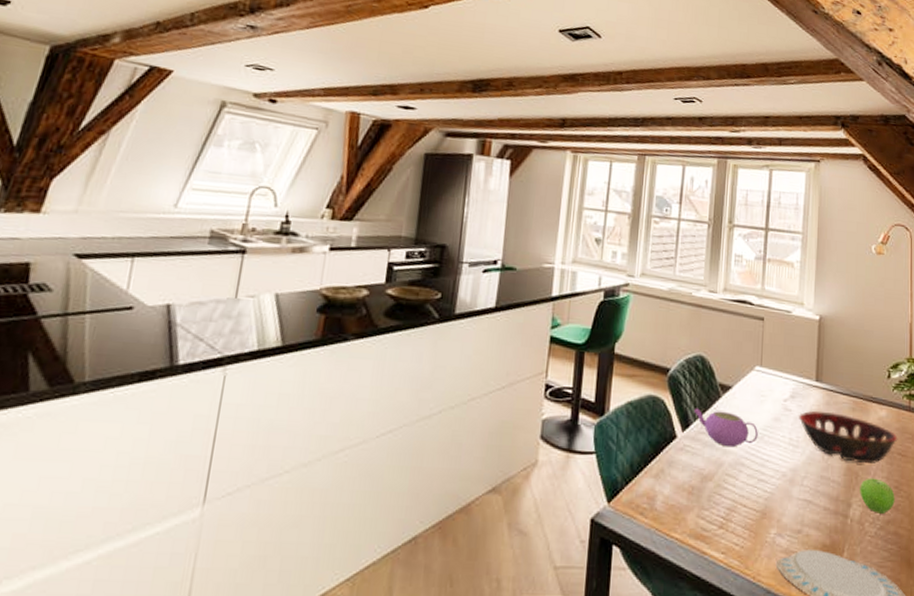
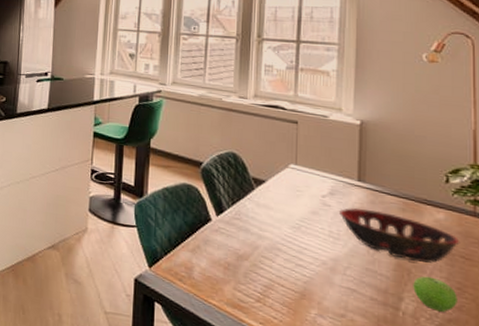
teapot: present [693,408,758,448] -> none [227,197,294,234]

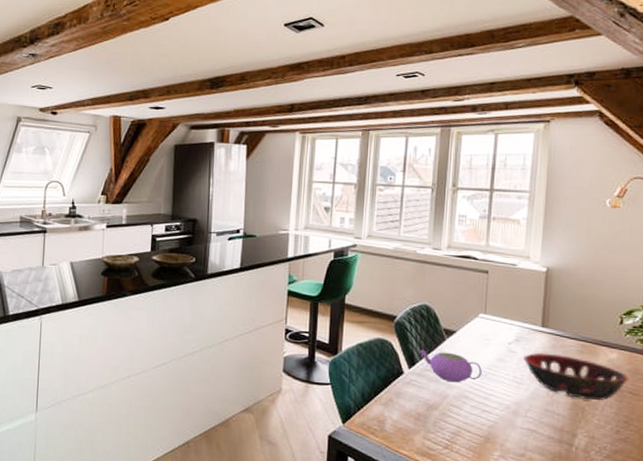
teapot: none [227,197,294,234] -> present [419,349,482,383]
fruit: present [413,275,457,312] -> none [586,412,624,445]

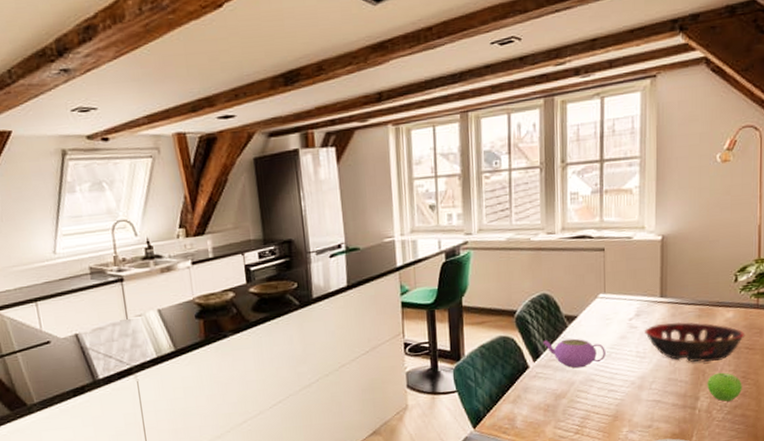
fruit: none [586,412,624,445] -> present [707,372,742,401]

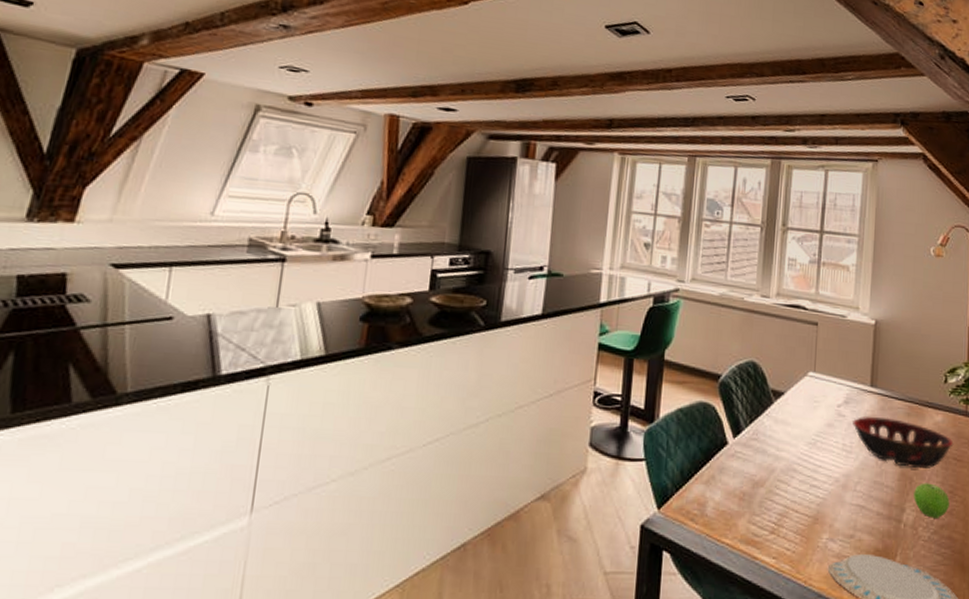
teapot: present [542,338,606,368] -> none [745,414,811,454]

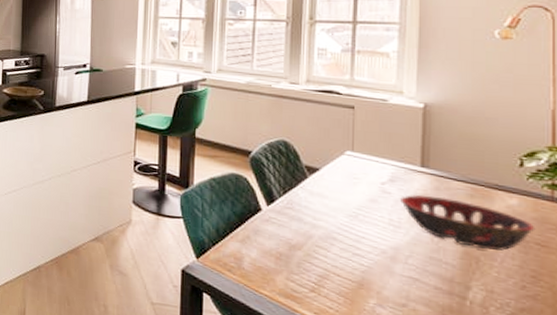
fruit: present [914,482,950,518] -> none [482,264,532,301]

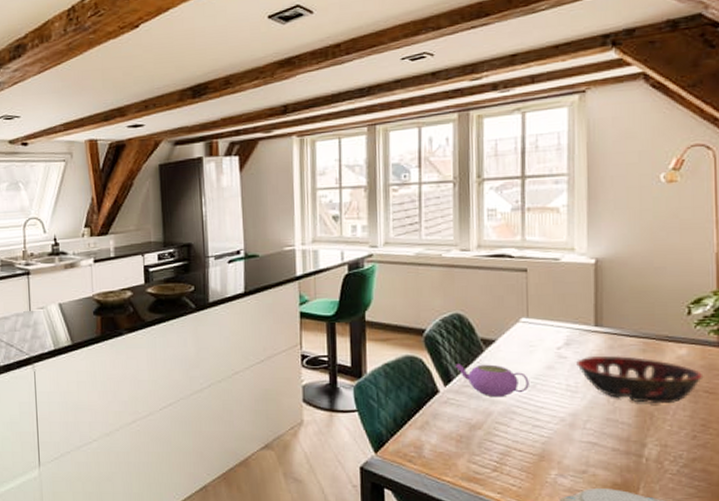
teapot: none [278,186,351,223] -> present [455,363,529,398]

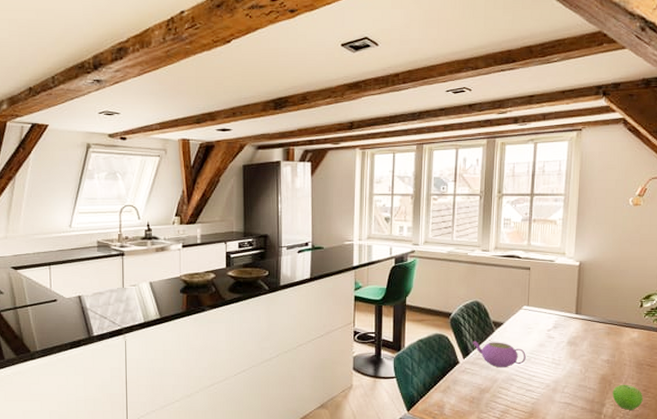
decorative bowl: present [576,355,704,404] -> none [561,336,648,374]
fruit: none [656,417,702,452] -> present [612,384,643,410]

